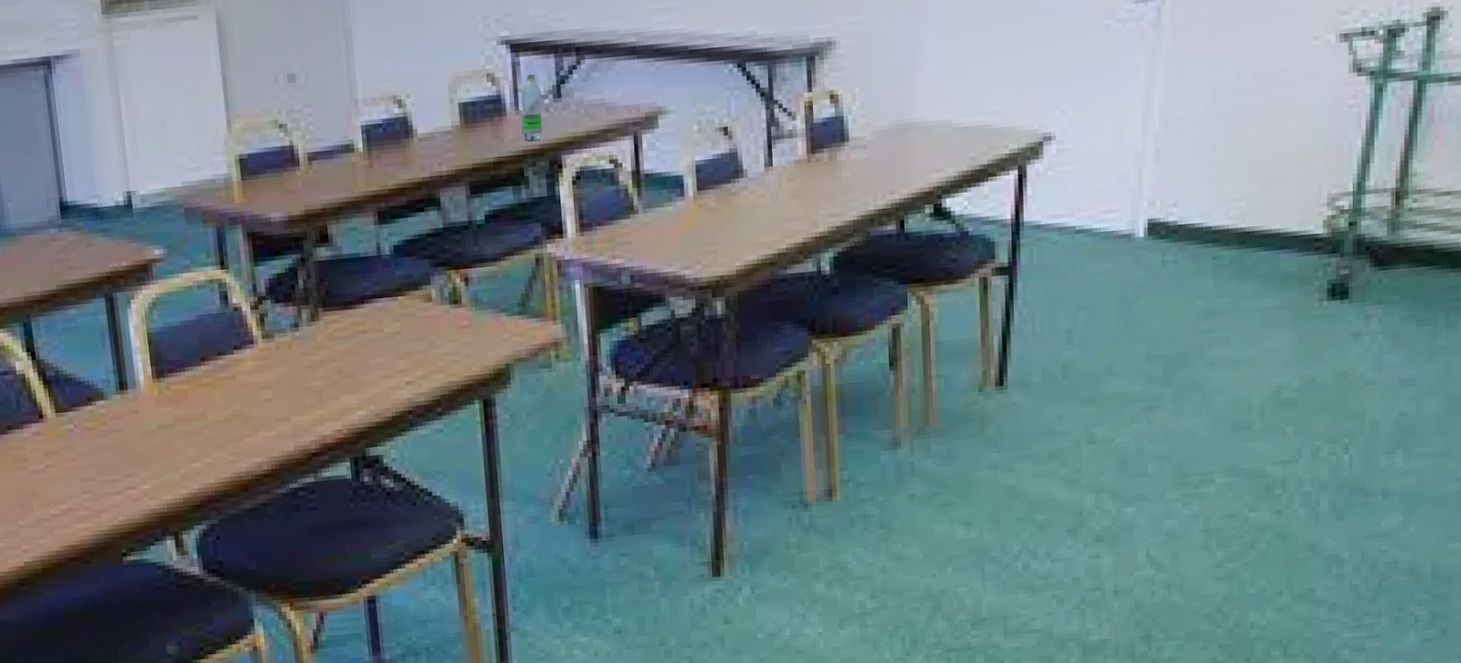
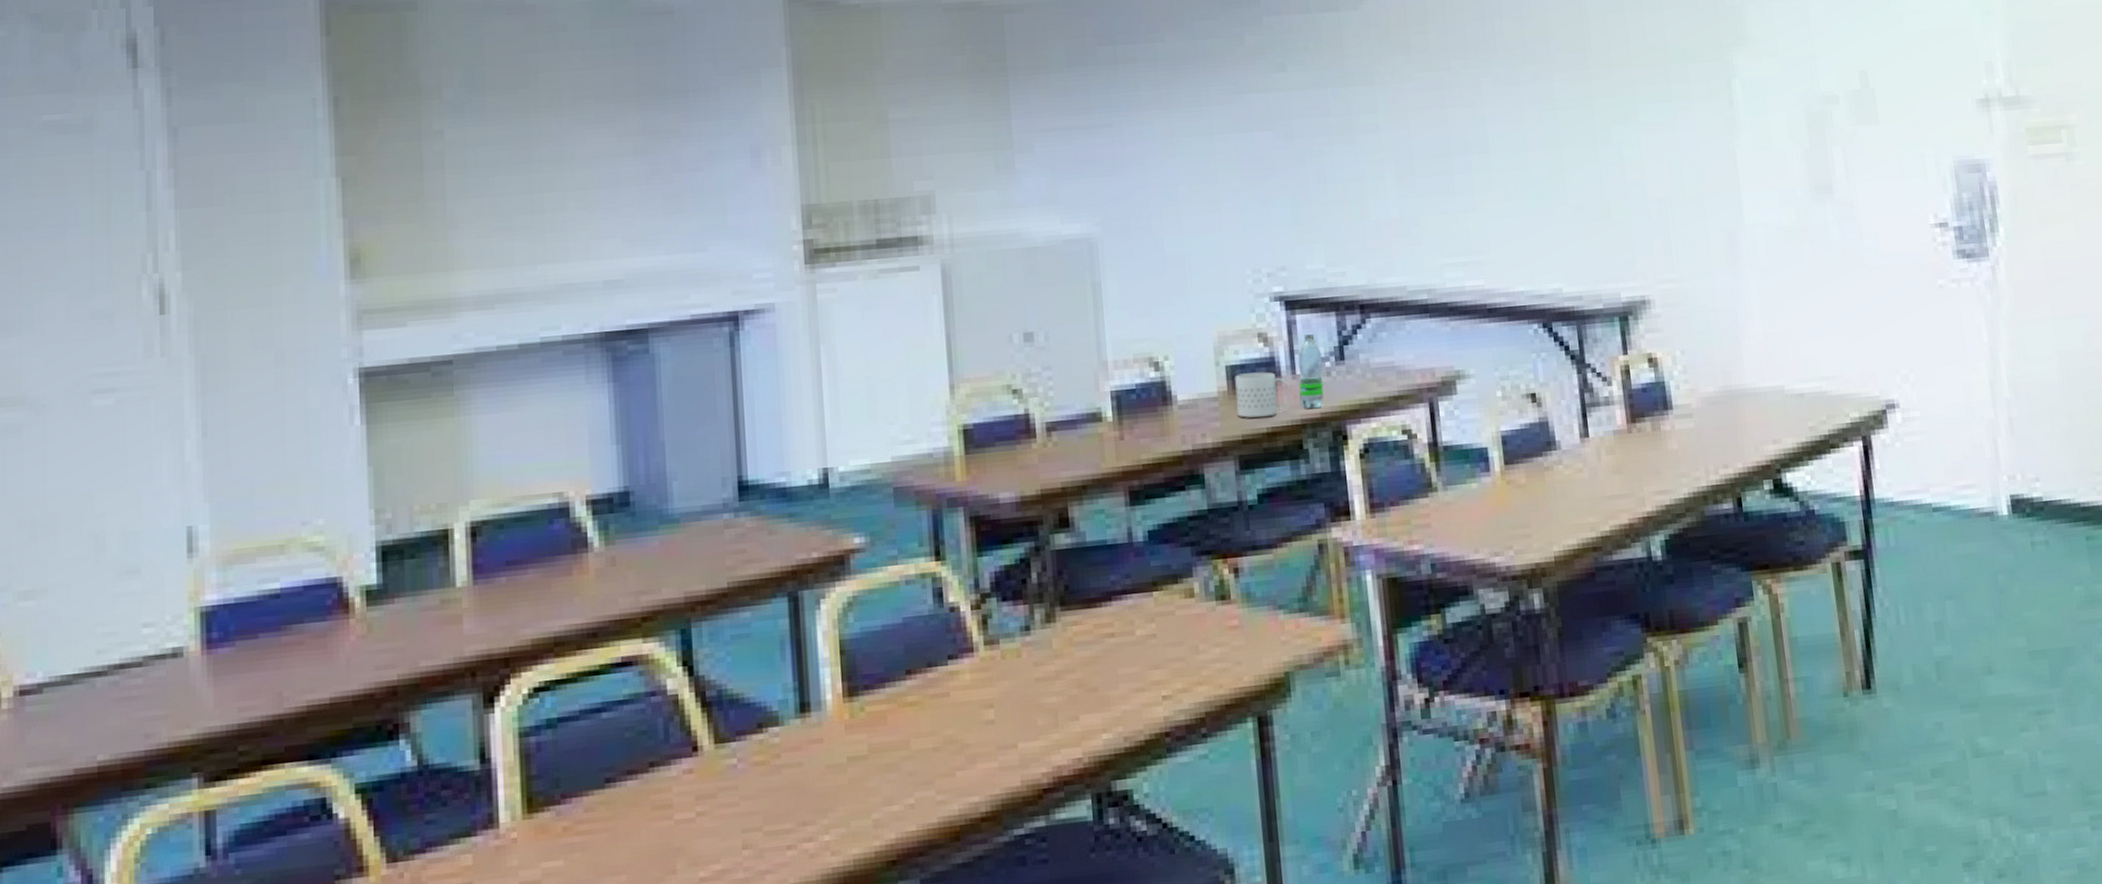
mug: none [466,108,514,150] -> present [1235,372,1291,419]

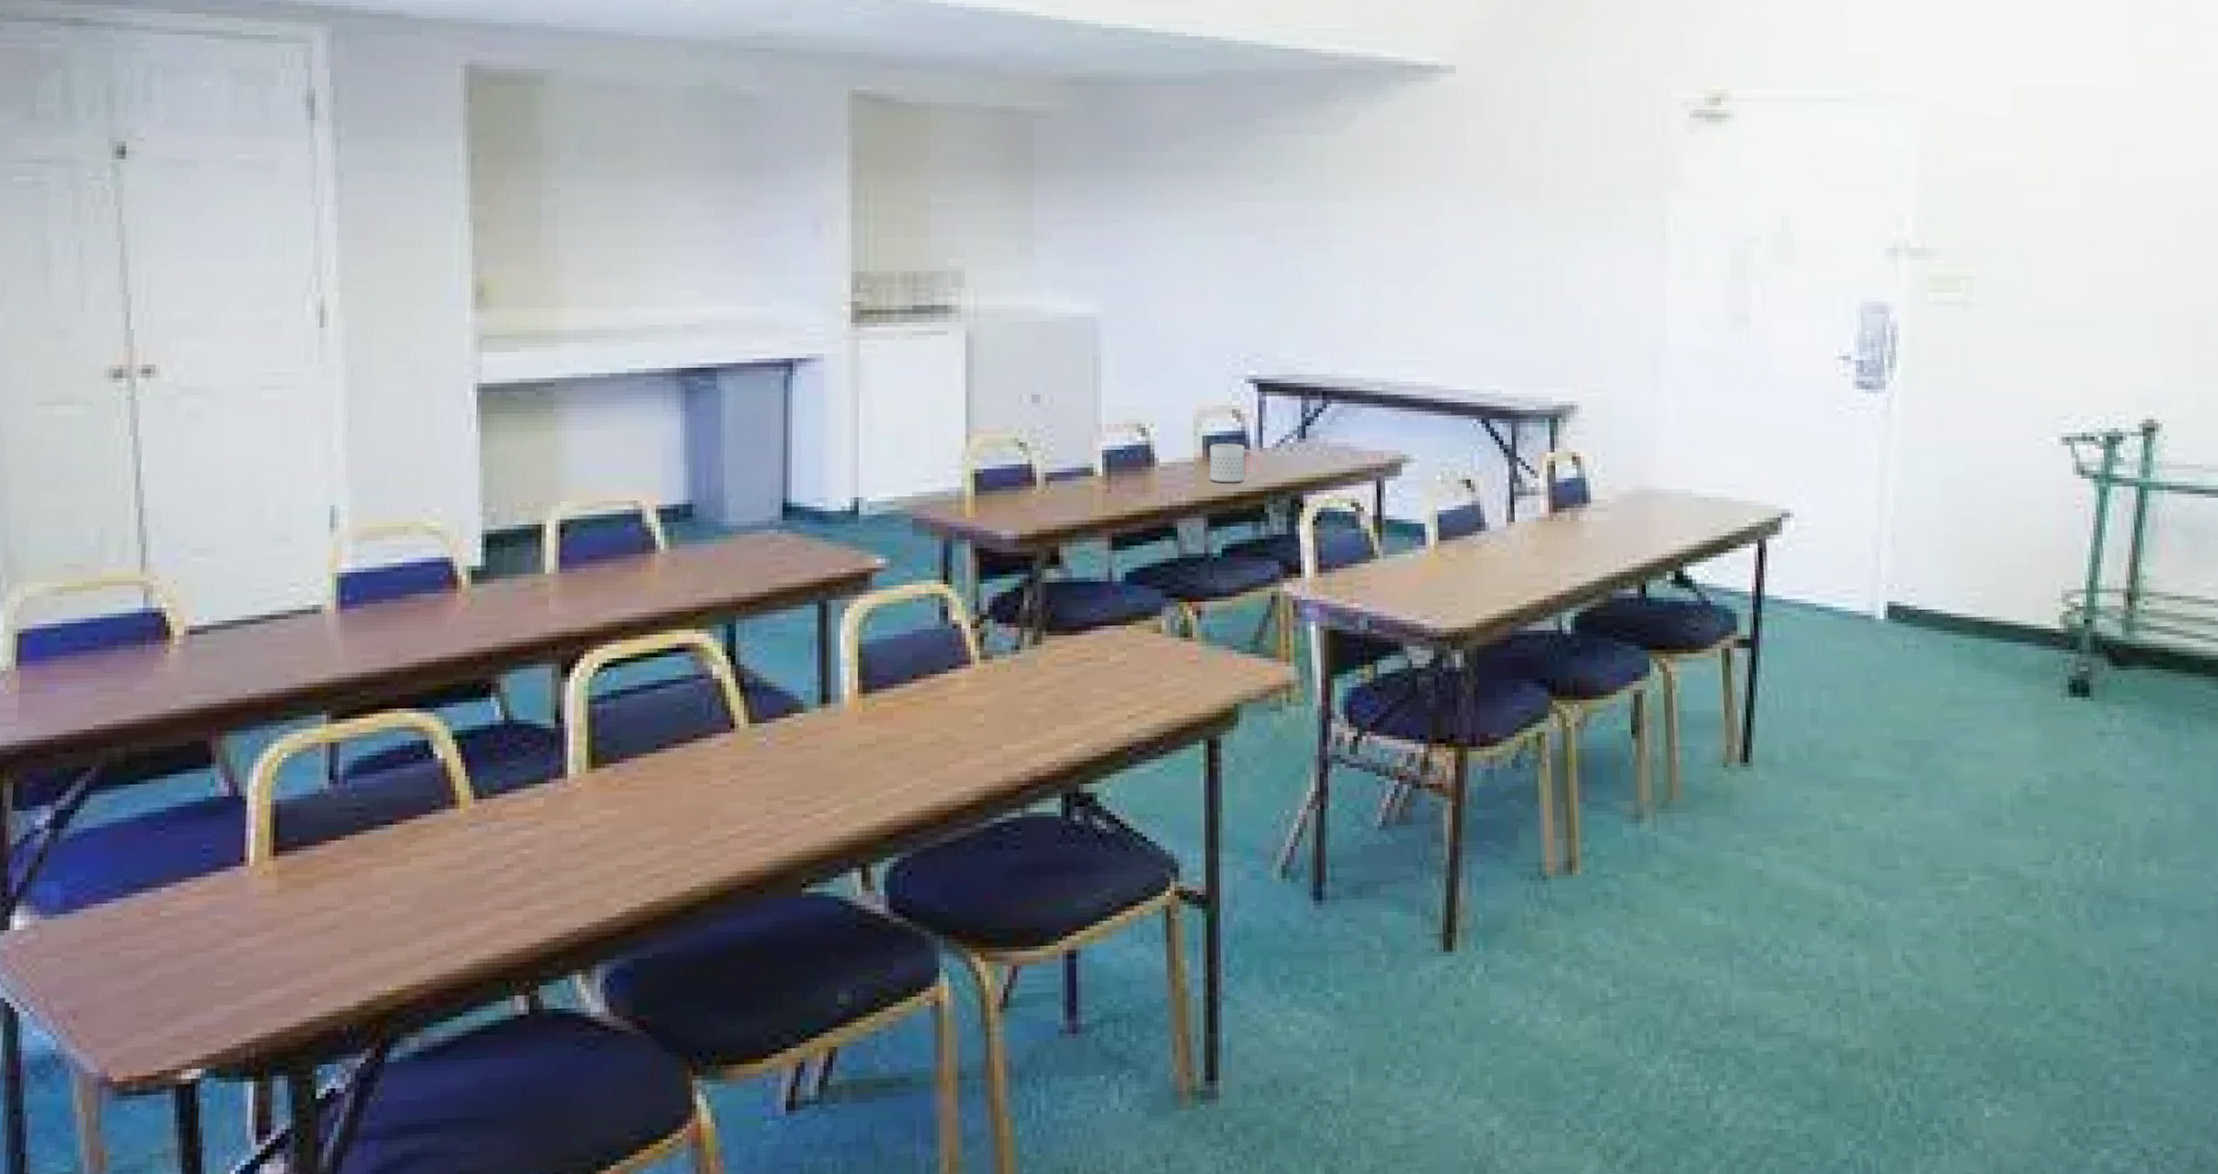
bottle: present [1297,334,1324,410] -> none [1264,414,1287,479]

